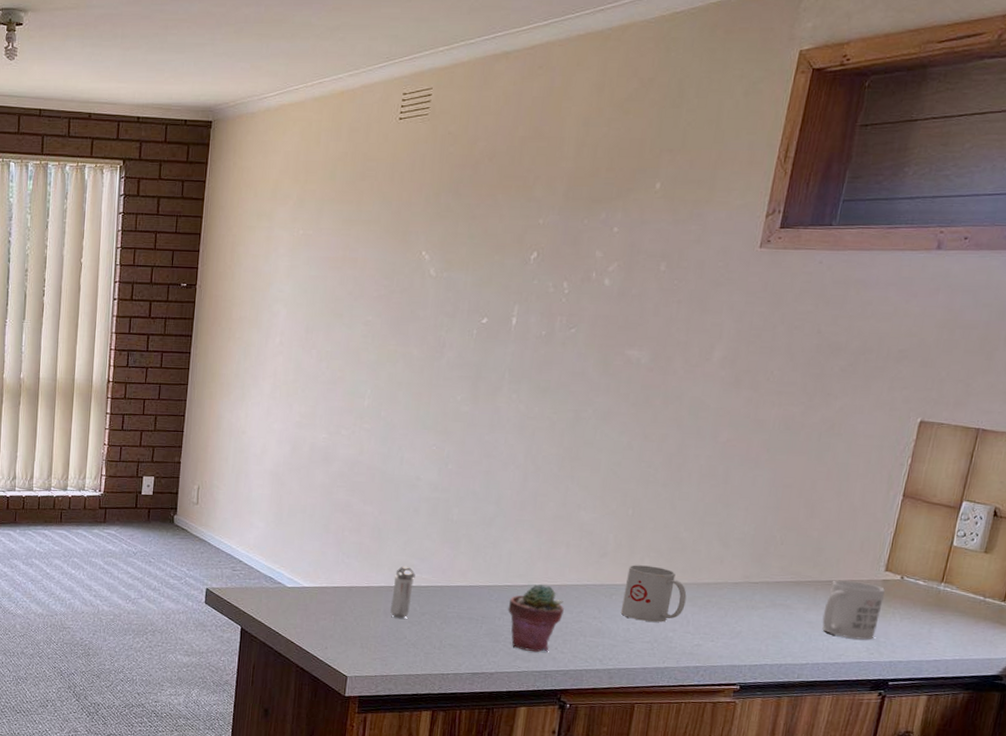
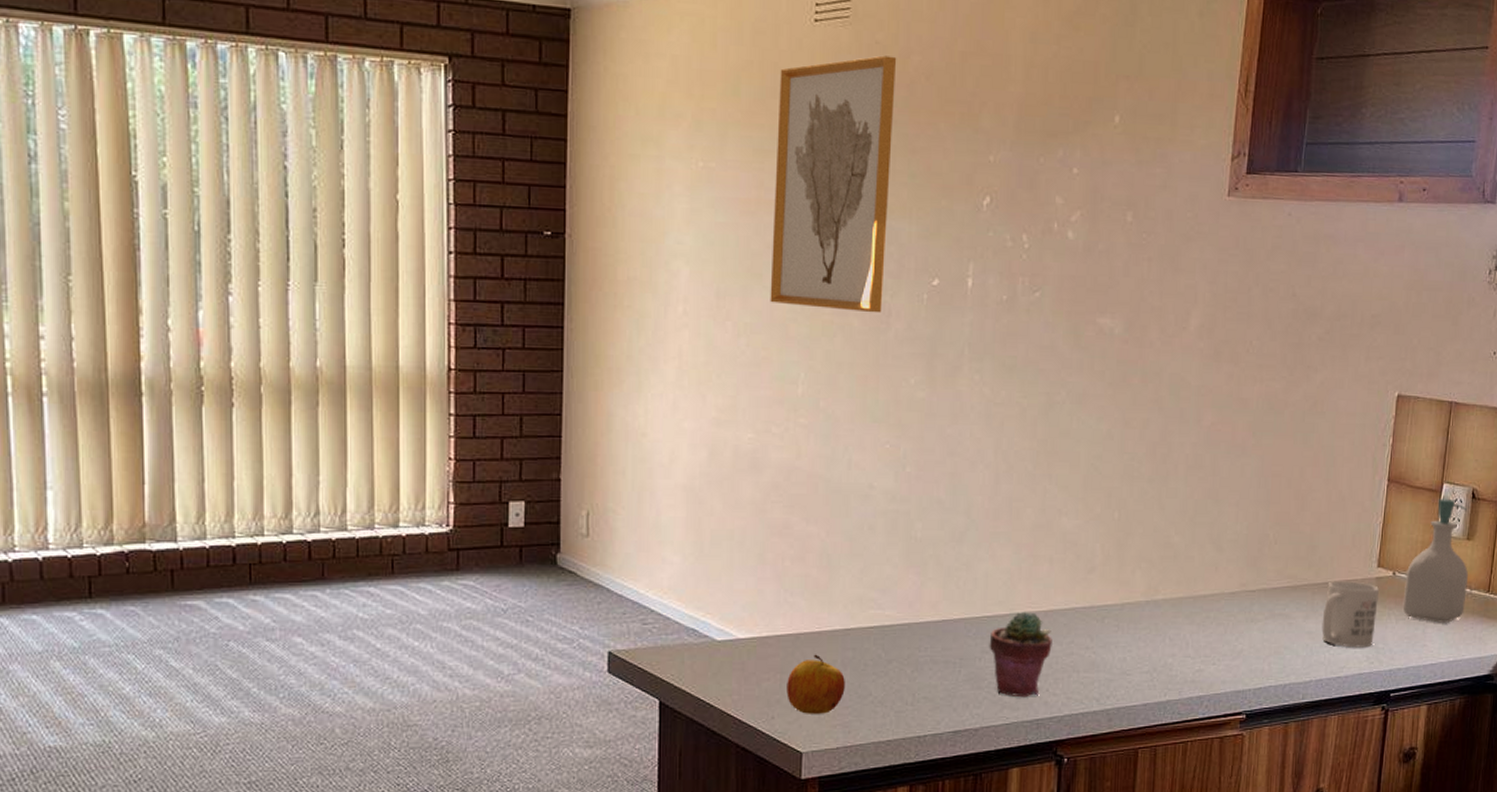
apple: none [338,603,386,649] -> present [786,654,845,714]
wall art: none [347,143,466,345] -> present [770,55,897,313]
shaker: present [390,566,416,619] -> none [848,601,877,670]
mug: present [620,565,687,622] -> none [1115,579,1183,647]
soap bottle: none [908,514,988,626] -> present [1402,498,1469,624]

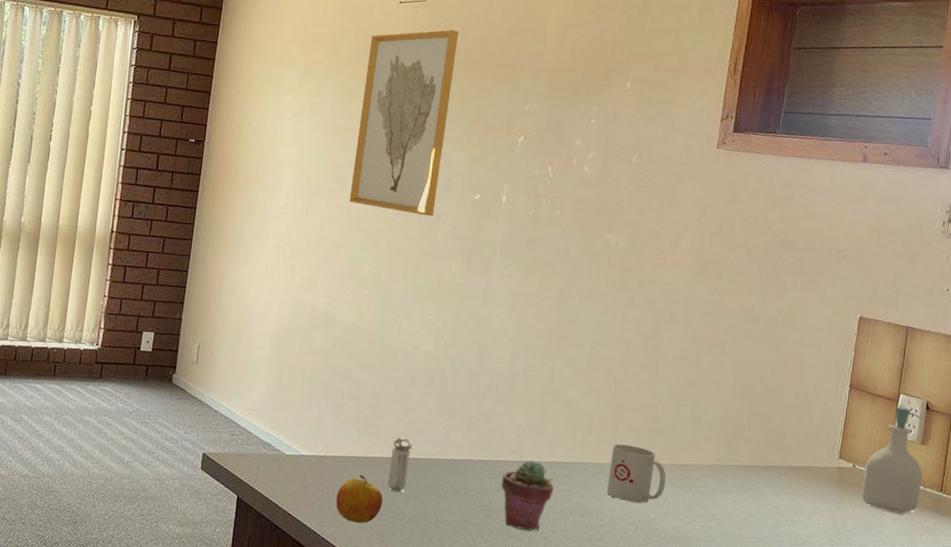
shaker: none [848,601,877,670] -> present [387,436,412,492]
mug: none [1115,579,1183,647] -> present [606,444,666,503]
mug: present [1321,581,1379,648] -> none [787,465,840,527]

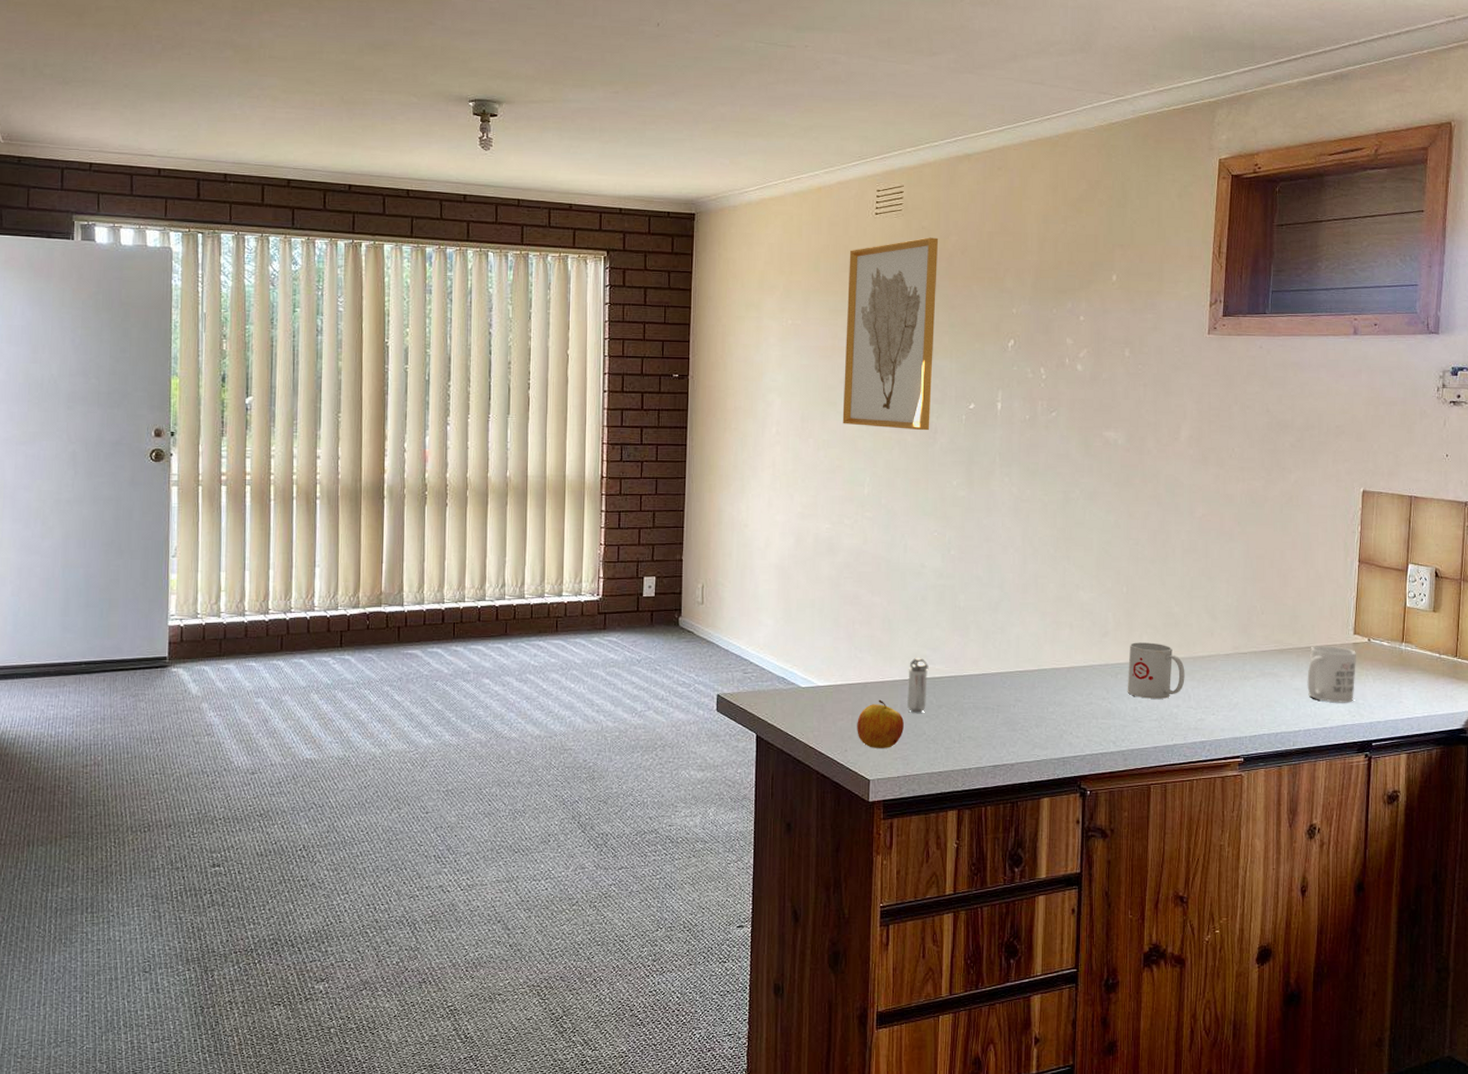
potted succulent: present [501,460,554,531] -> none [1021,668,1074,739]
mug: none [787,465,840,527] -> present [1307,646,1356,703]
soap bottle: present [861,406,923,515] -> none [1378,577,1437,684]

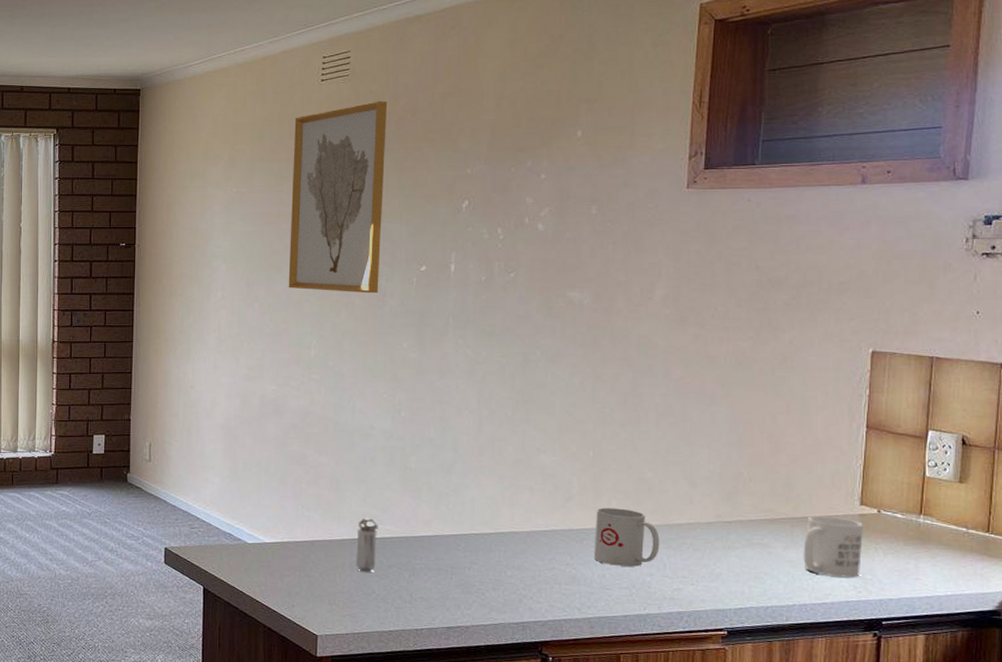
apple: present [857,699,904,748] -> none [304,557,352,606]

